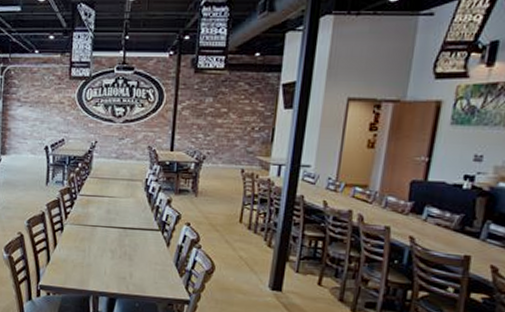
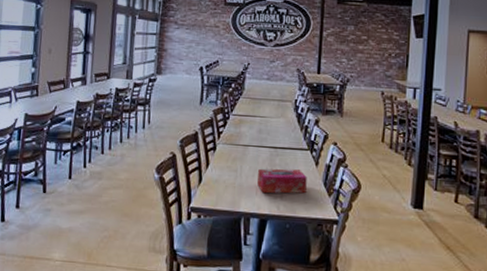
tissue box: none [106,248,158,274] -> present [257,168,307,194]

